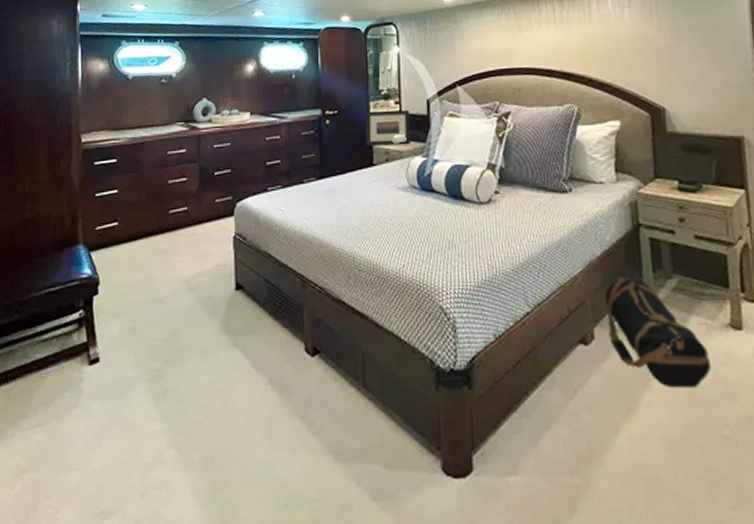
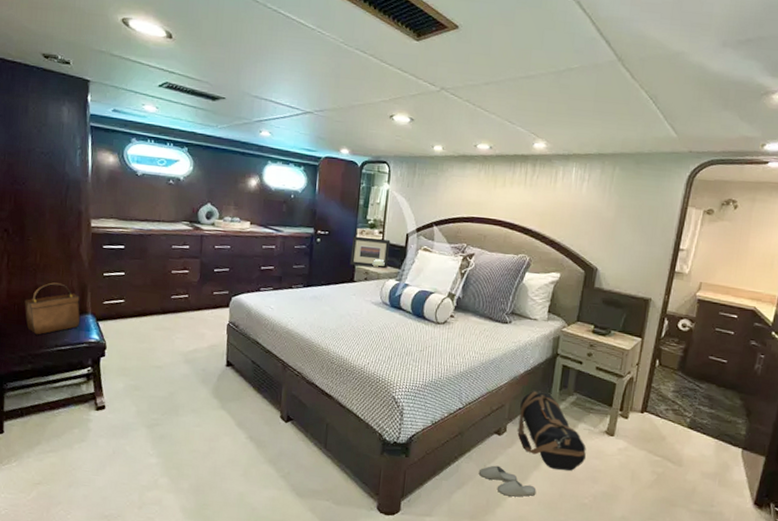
handbag: none [12,212,71,277] -> present [24,282,81,335]
slippers: none [569,389,654,434] -> present [479,465,537,497]

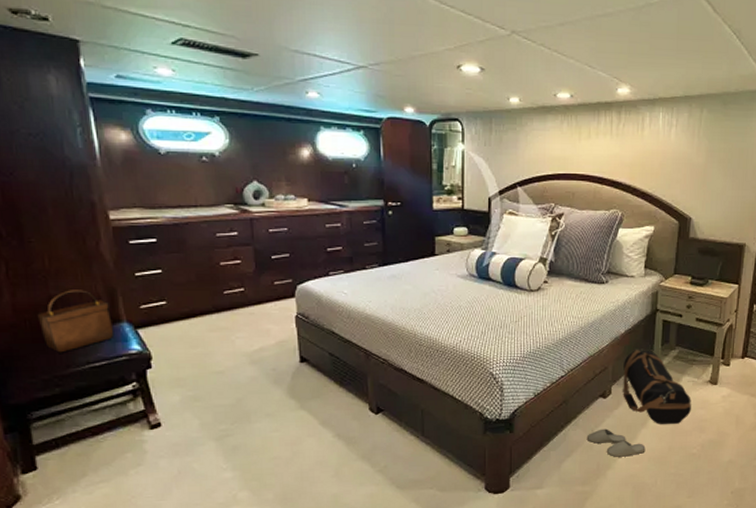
picture frame: present [349,236,391,269] -> none [428,204,472,238]

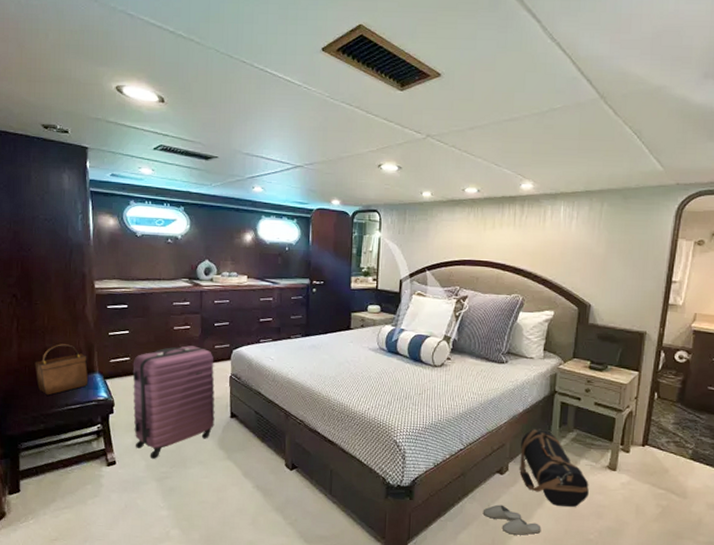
suitcase: none [170,283,281,416] -> present [132,346,215,459]

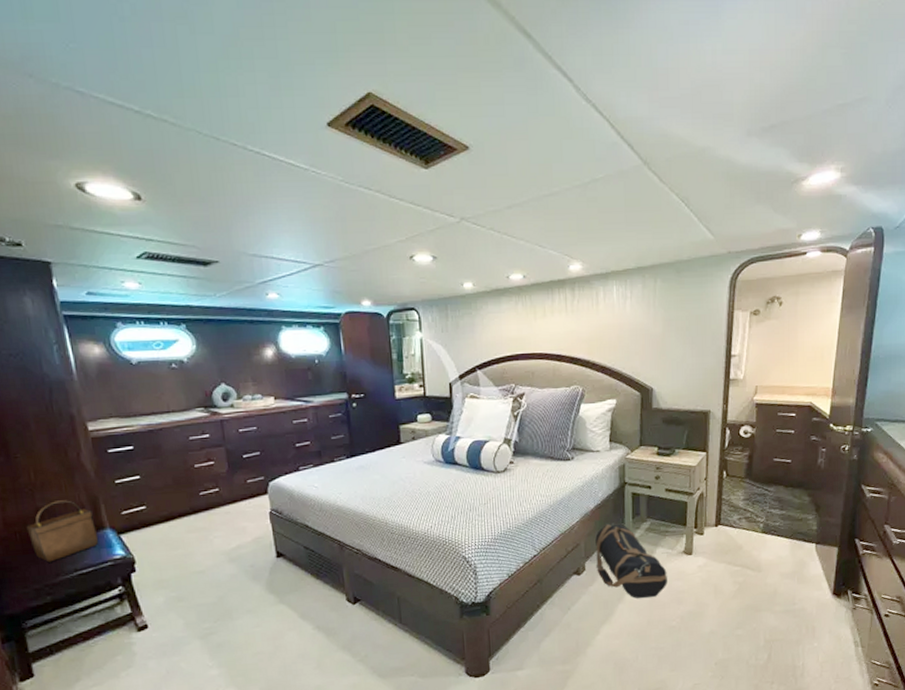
suitcase: present [132,346,215,459] -> none [150,483,259,615]
slippers: present [484,504,541,535] -> none [564,605,624,634]

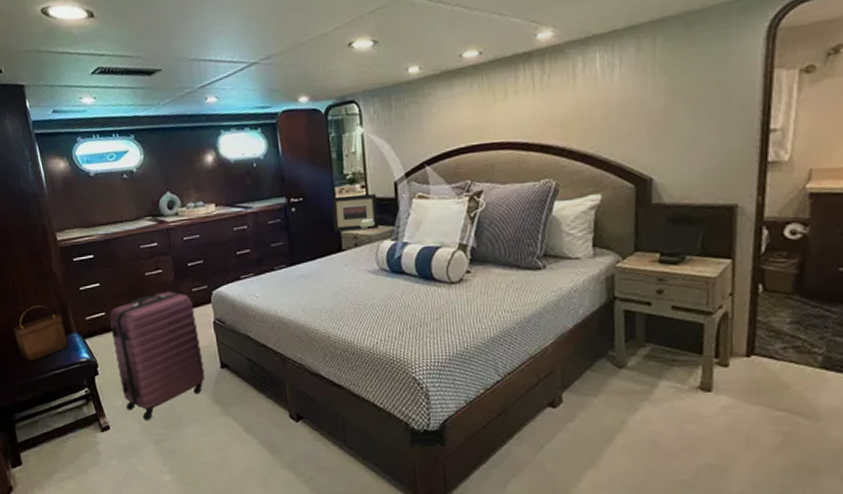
suitcase: none [150,483,259,615] -> present [109,291,205,420]
picture frame: none [391,393,435,427] -> present [331,194,379,232]
duffel bag: present [595,523,667,598] -> none [575,346,676,441]

